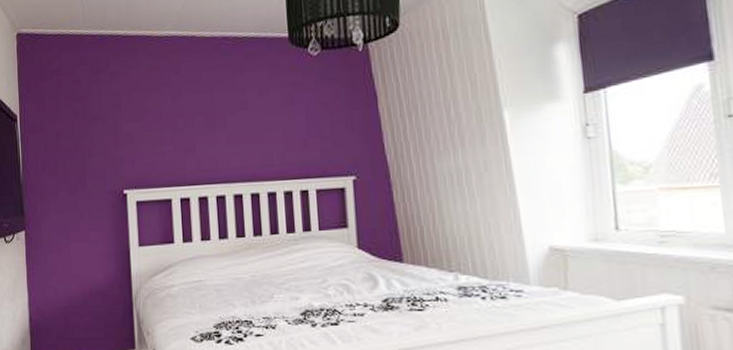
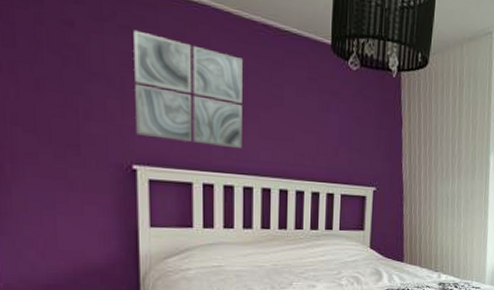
wall art: none [121,73,212,163] -> present [133,30,242,149]

